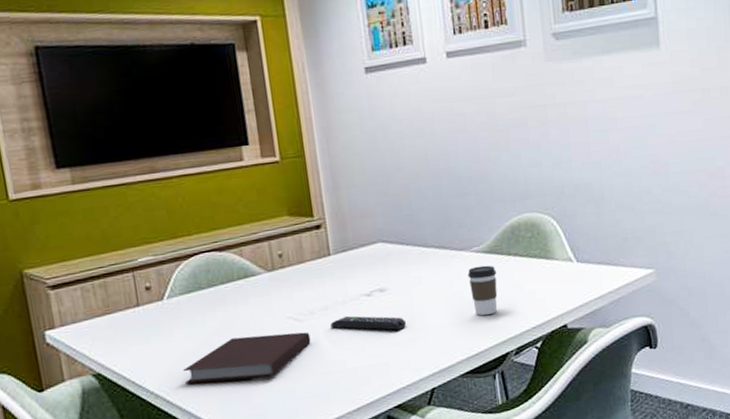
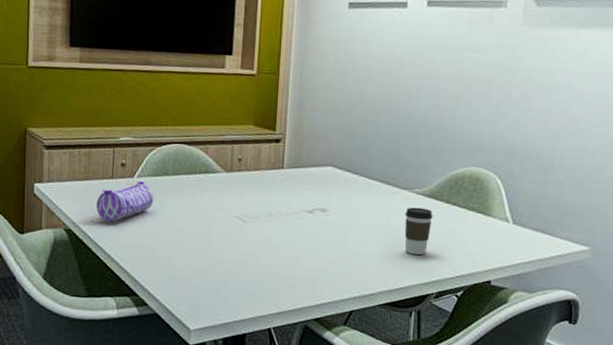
pencil case: none [125,302,192,355] -> present [96,181,154,222]
notebook: present [182,332,311,384] -> none [137,224,251,265]
remote control: present [330,315,407,331] -> none [271,226,340,250]

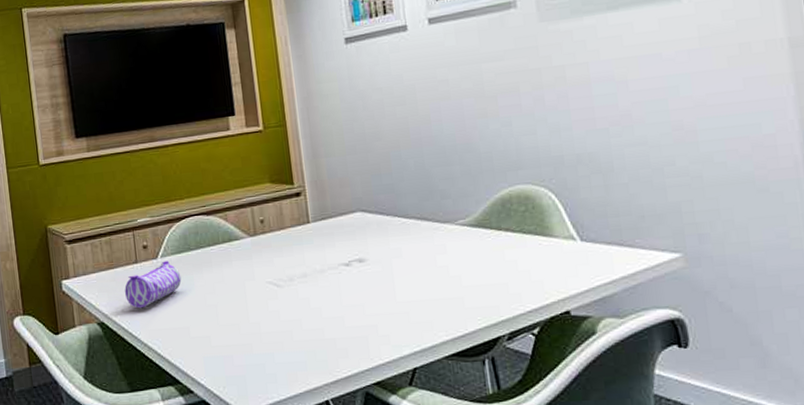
coffee cup: present [404,207,433,255] -> none [452,239,487,294]

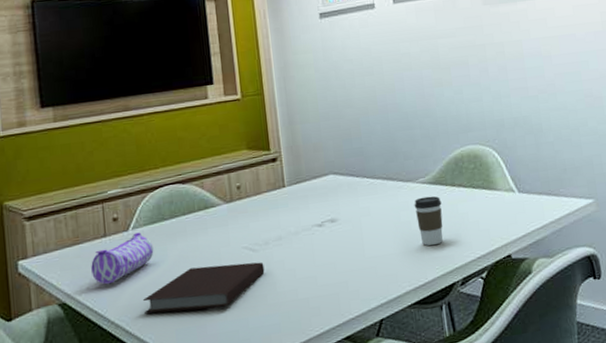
notebook: none [172,297,290,341] -> present [142,262,265,314]
coffee cup: none [452,239,487,294] -> present [414,196,443,246]

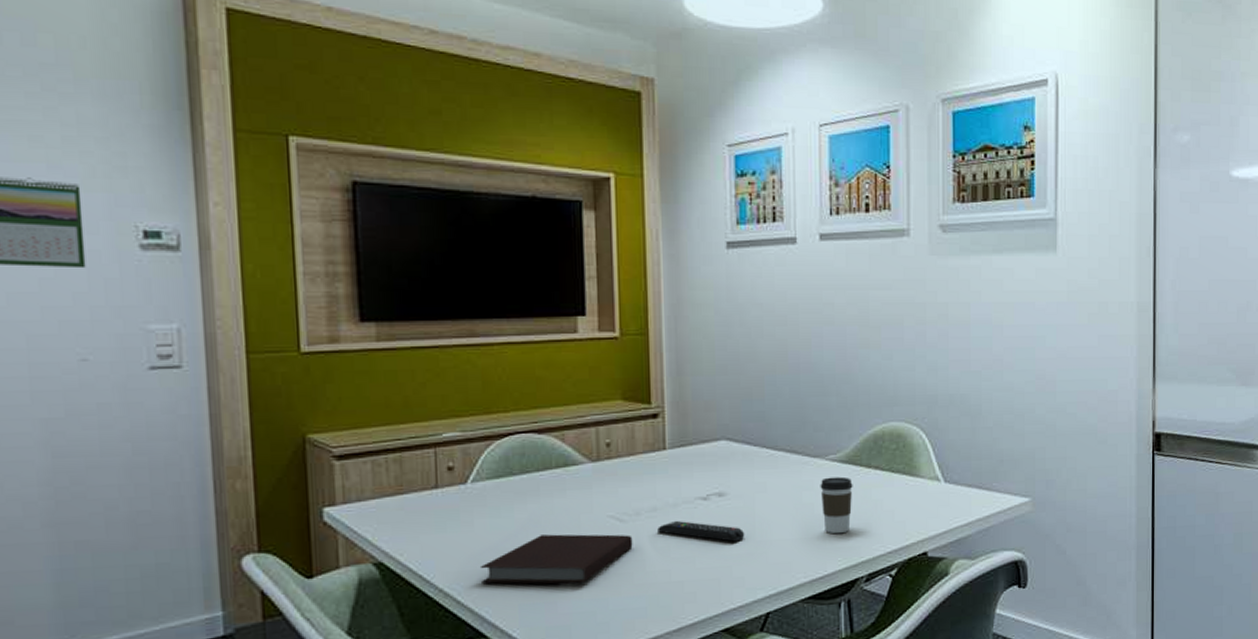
pencil case: present [91,232,154,285] -> none [417,487,497,546]
remote control: none [283,246,356,261] -> present [657,520,745,542]

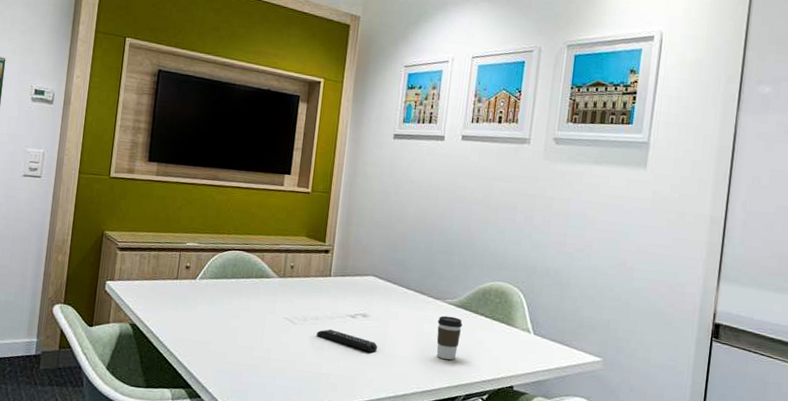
notebook: present [479,534,633,585] -> none [195,323,299,362]

